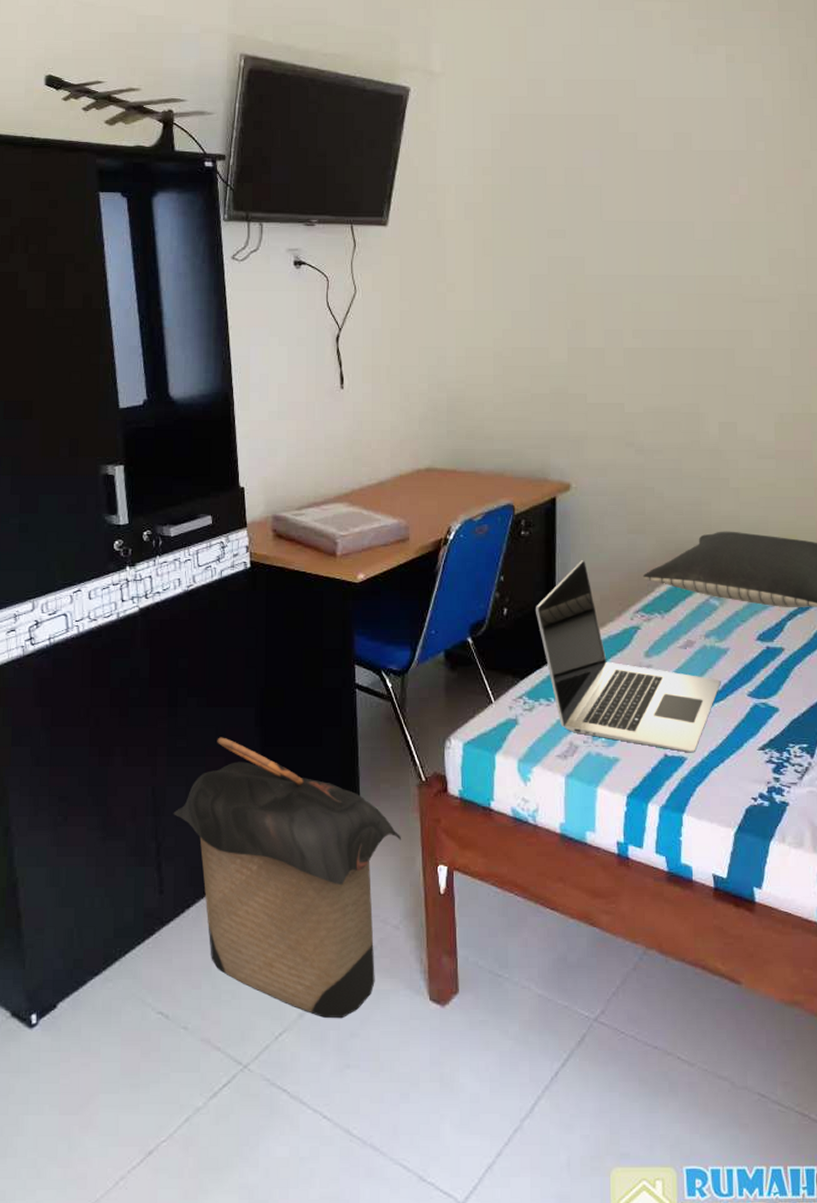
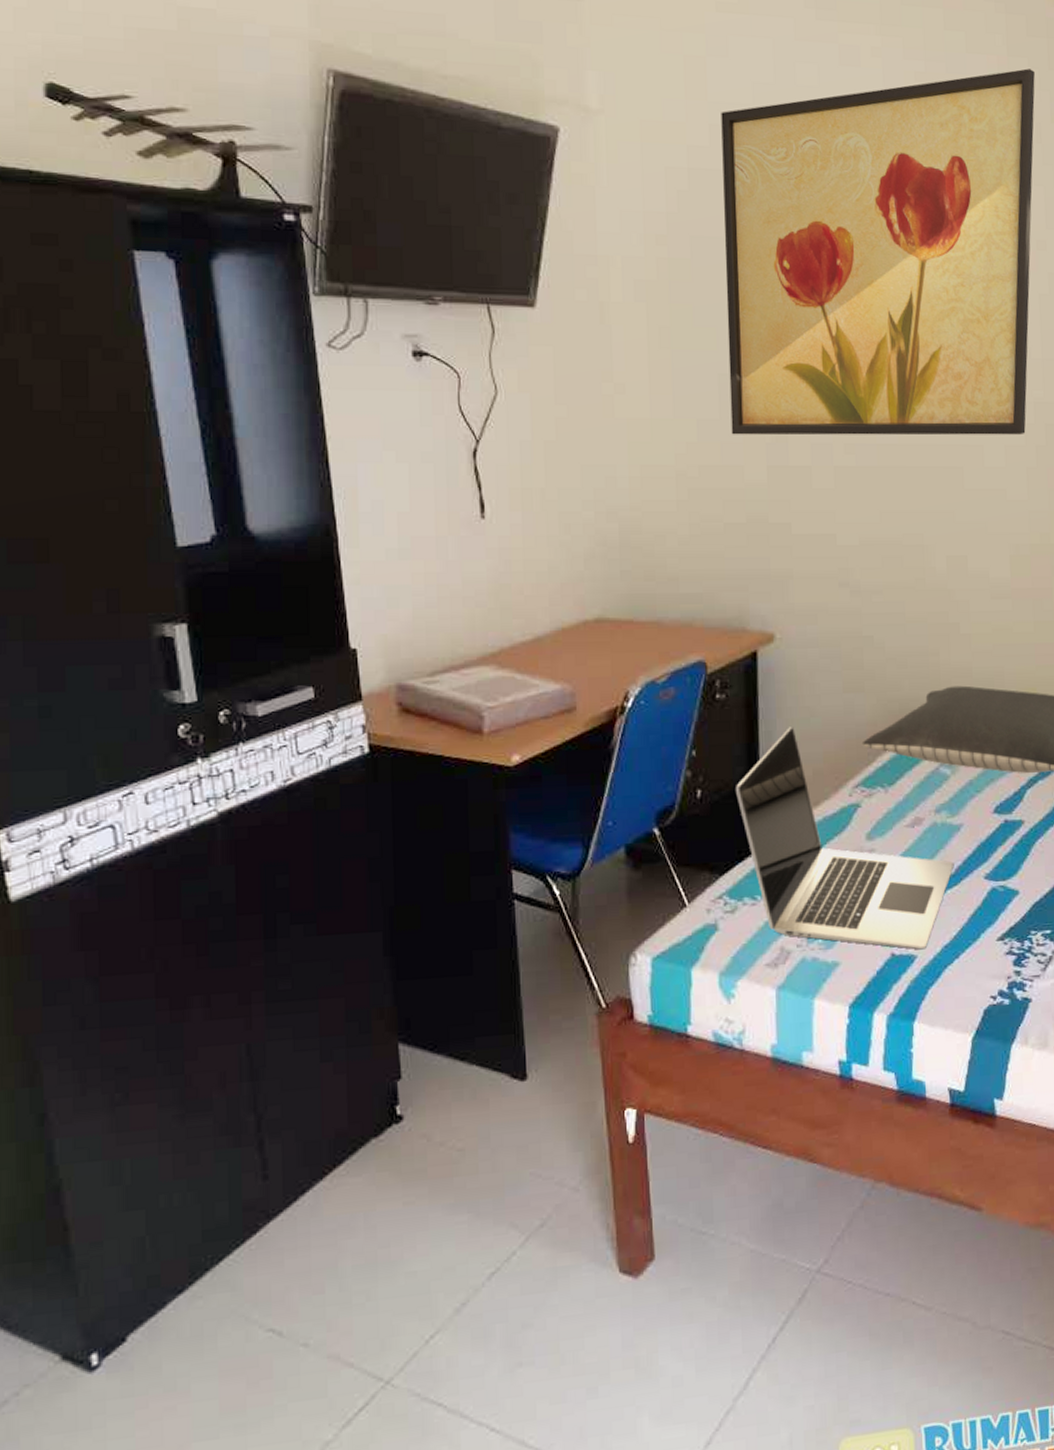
laundry hamper: present [173,737,401,1019] -> none [277,972,578,1310]
wall art: none [537,20,803,323] -> present [721,68,1035,436]

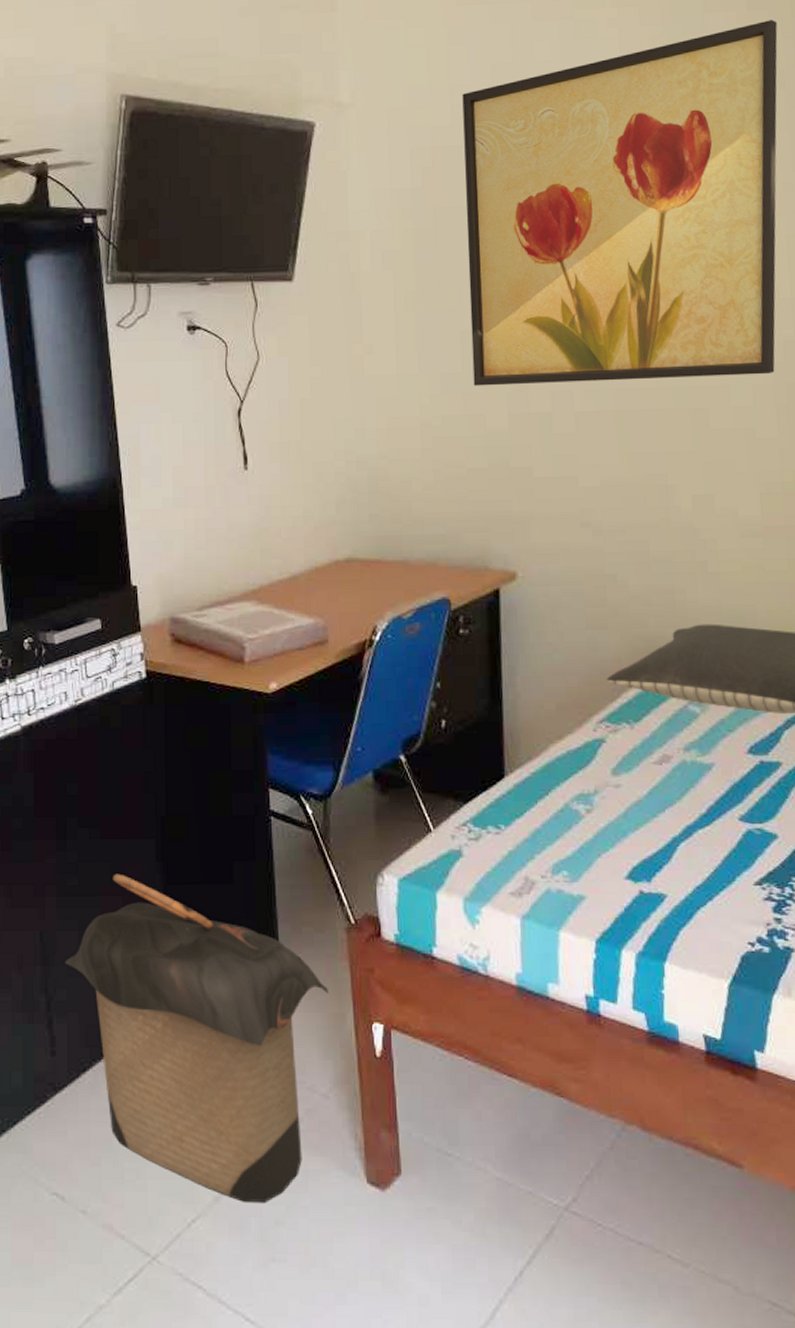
laundry hamper: none [277,972,578,1310] -> present [64,873,328,1204]
laptop: present [736,727,954,949] -> none [479,662,706,888]

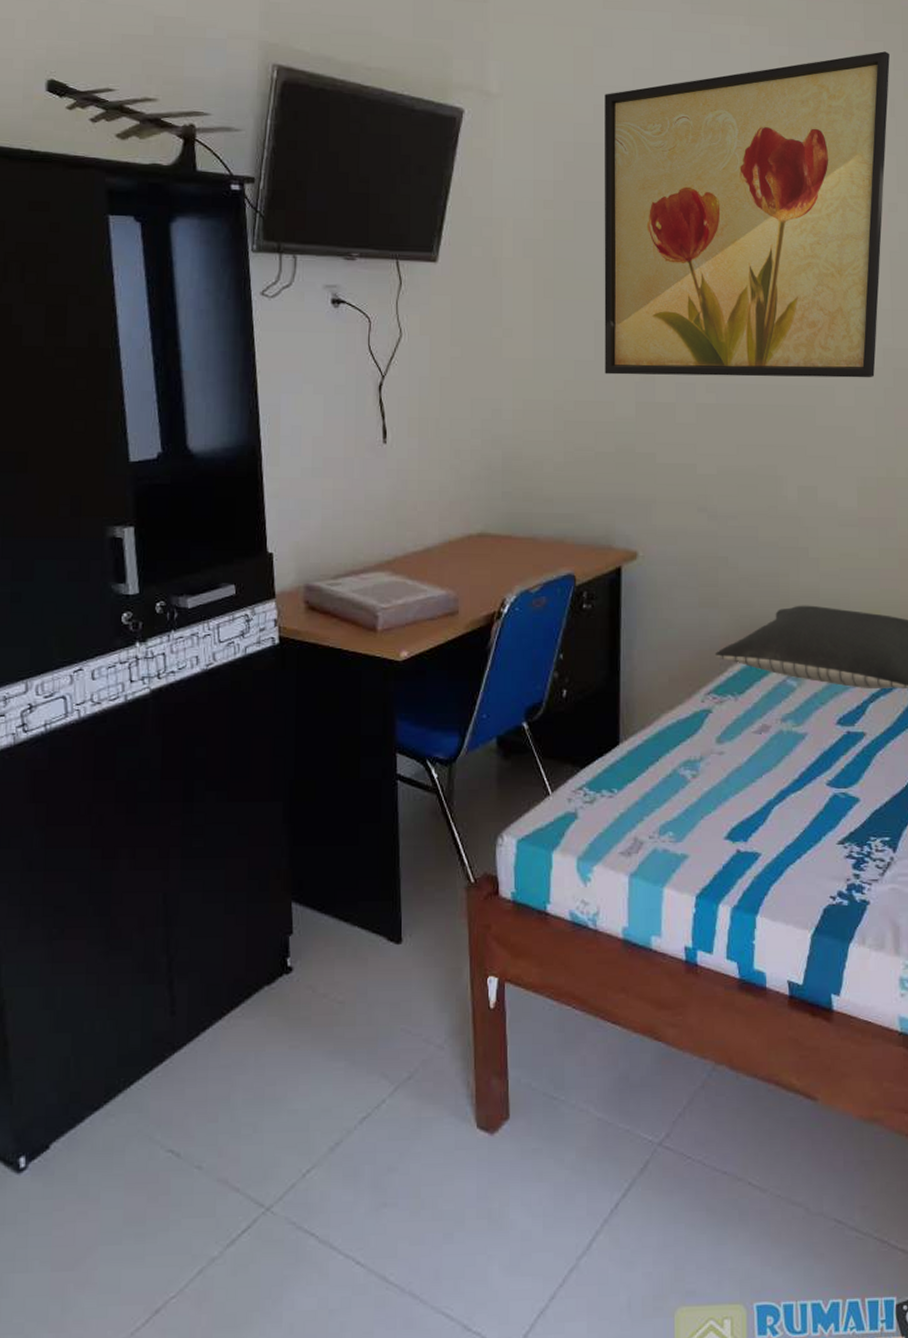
laundry hamper: present [64,873,328,1204] -> none [187,836,447,1152]

